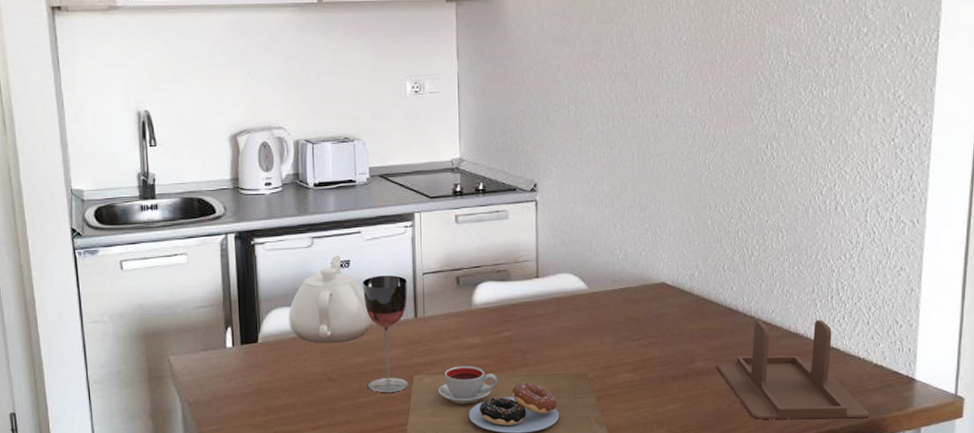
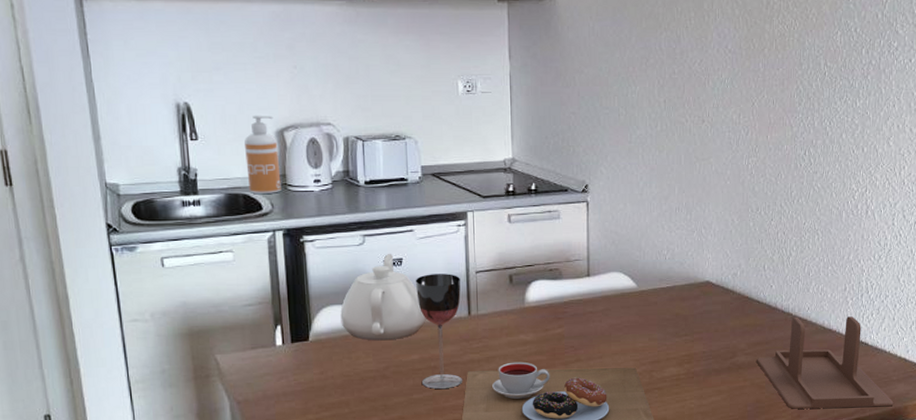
soap dispenser: none [200,120,234,198] -> present [245,115,282,195]

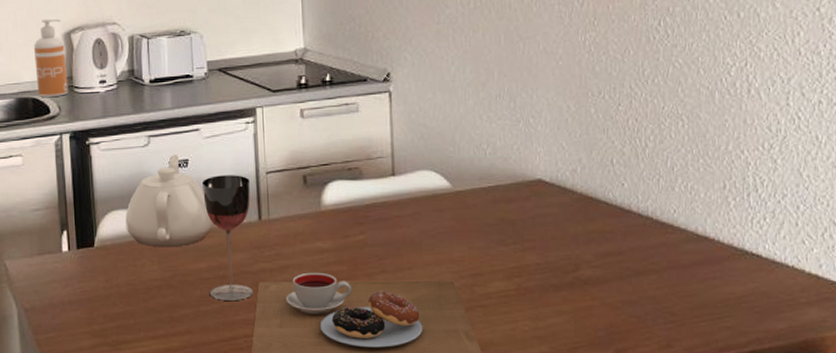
napkin holder: present [757,316,894,409] -> none [607,221,804,338]

